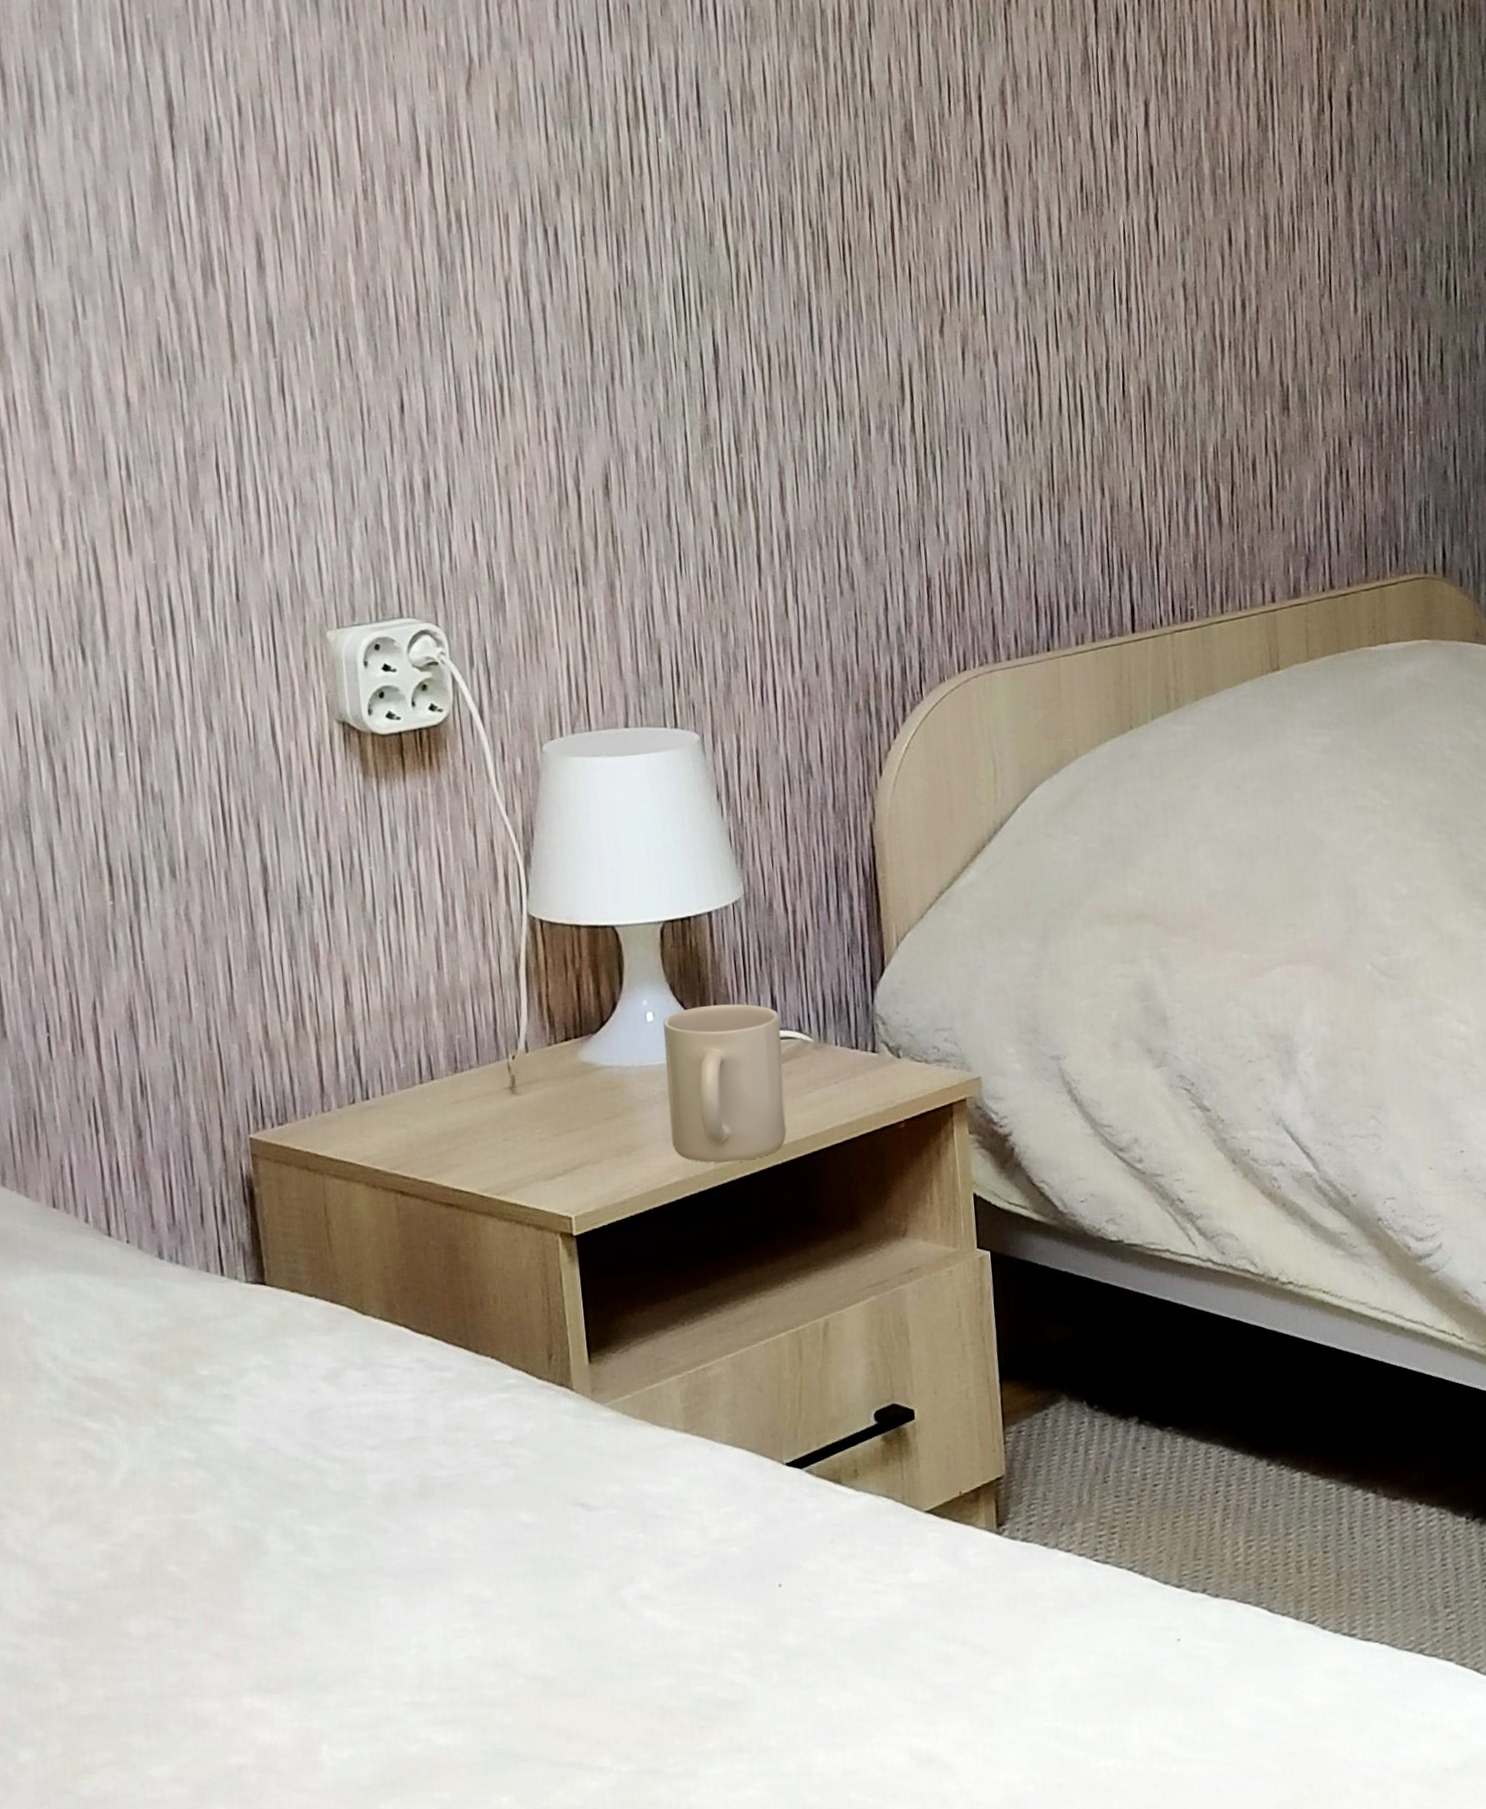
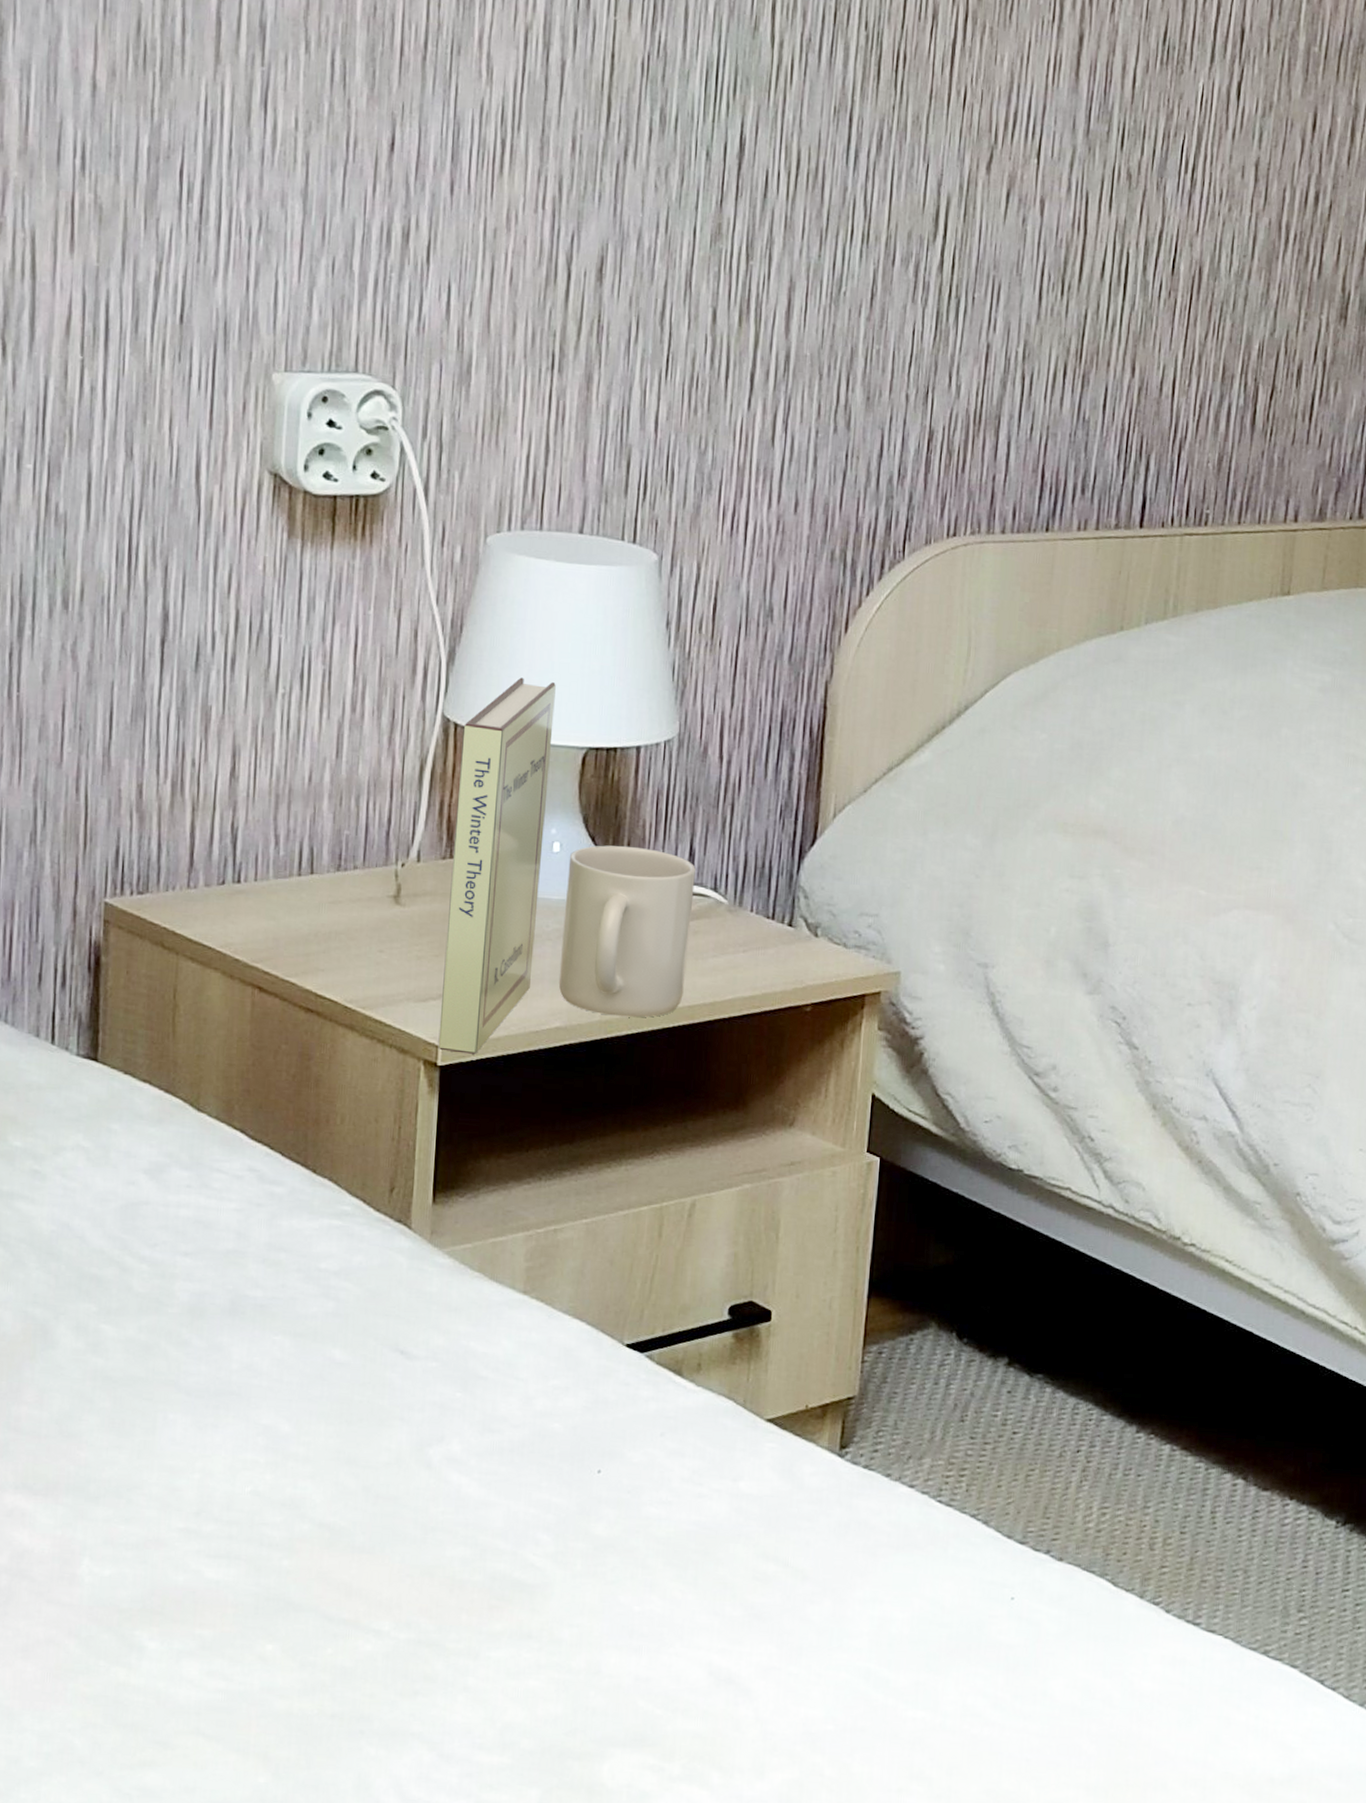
book: none [548,867,646,1221] -> present [438,677,556,1054]

